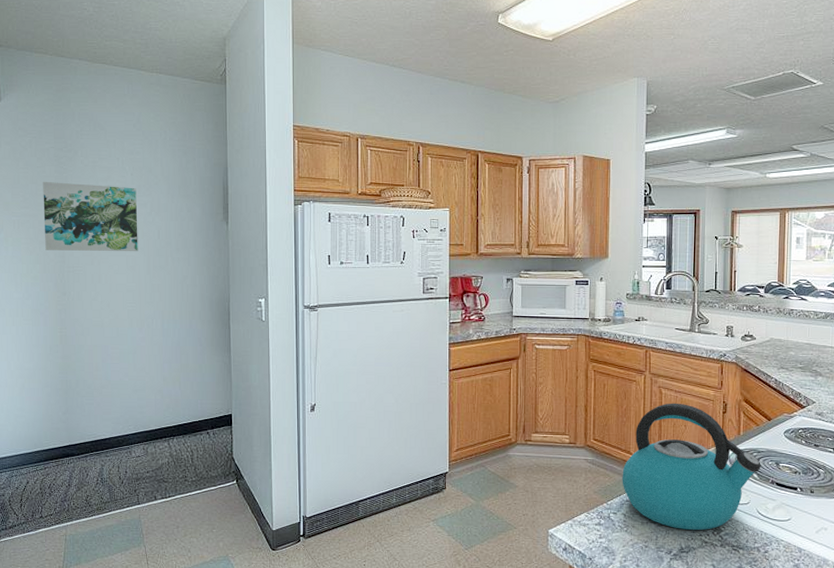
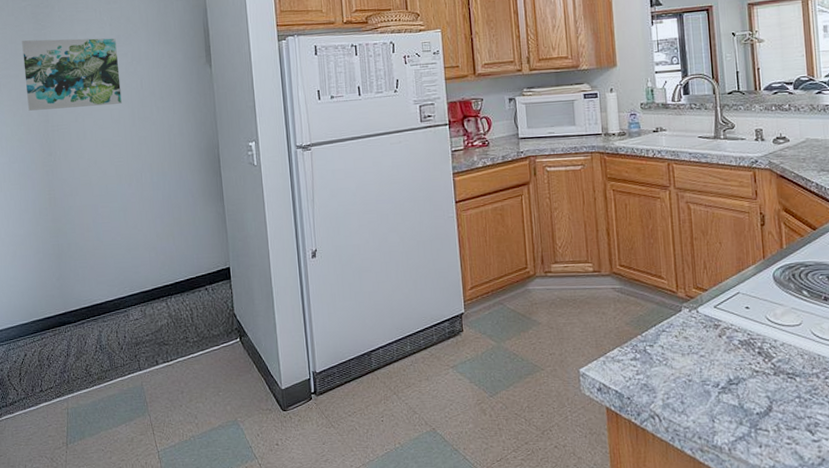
kettle: present [622,403,761,531] -> none [655,218,811,360]

